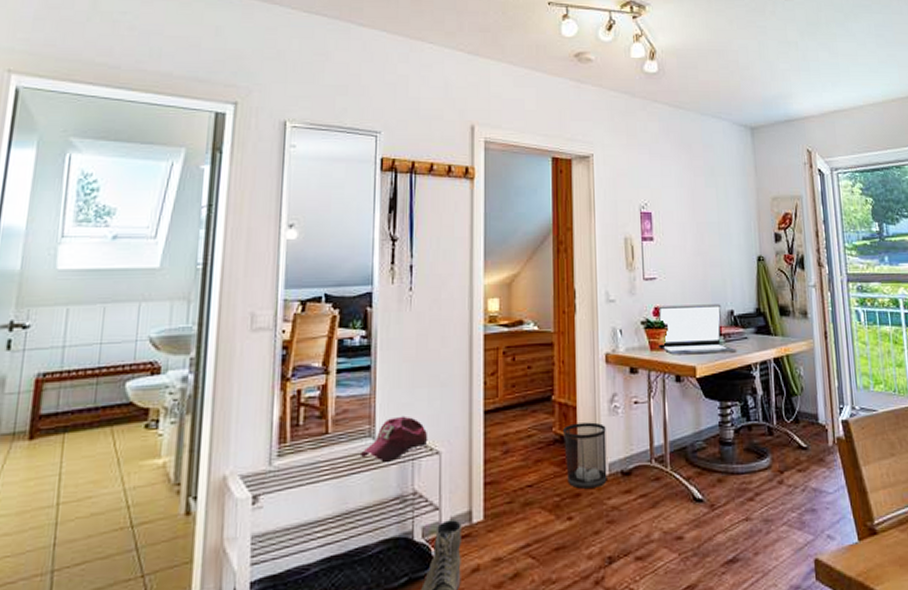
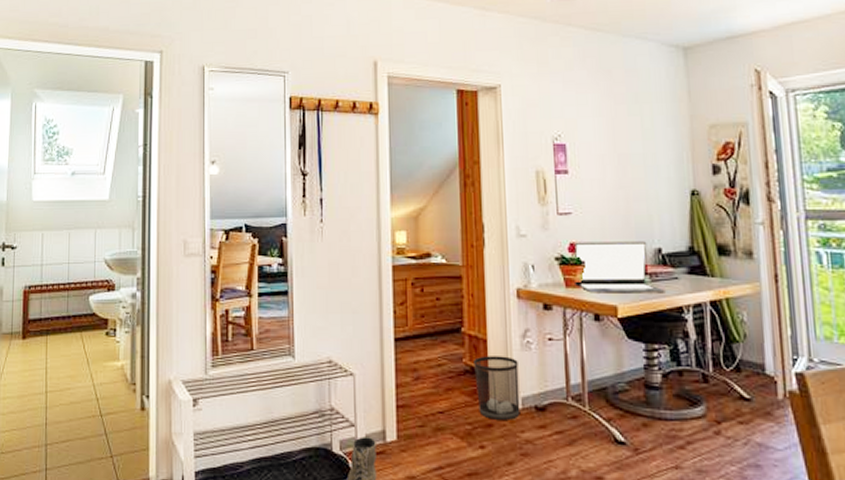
baseball cap: present [359,416,428,462] -> none [281,338,343,379]

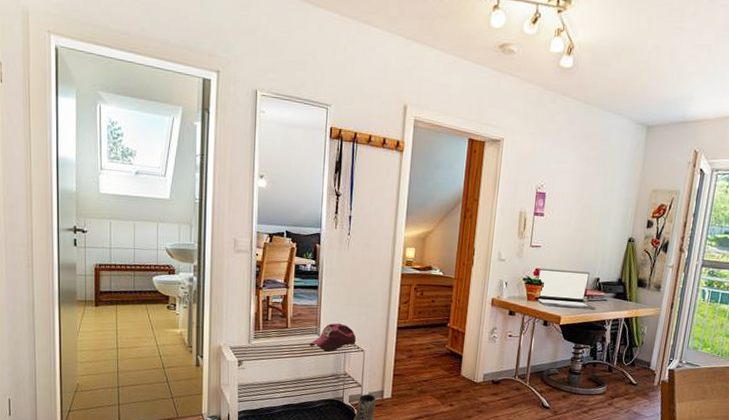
baseball cap: none [281,338,343,379] -> present [309,323,357,352]
waste bin: present [474,356,520,420] -> none [452,344,485,389]

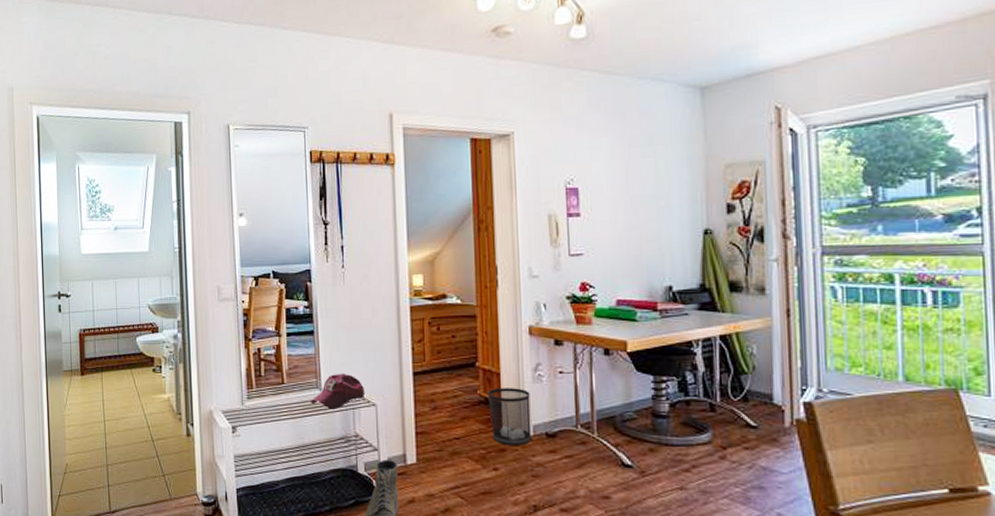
waste bin: none [452,344,485,389] -> present [488,388,532,445]
laptop: present [534,268,596,309] -> none [584,279,675,330]

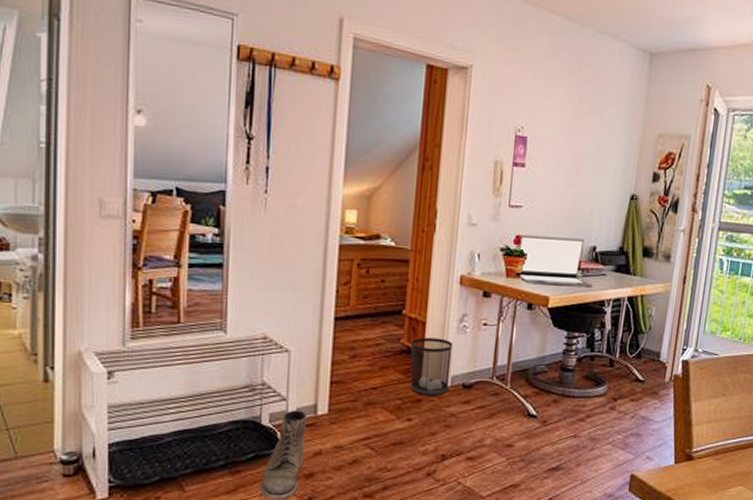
baseball cap: present [310,373,366,409] -> none [211,314,279,354]
laptop: none [584,279,675,330] -> present [515,234,593,287]

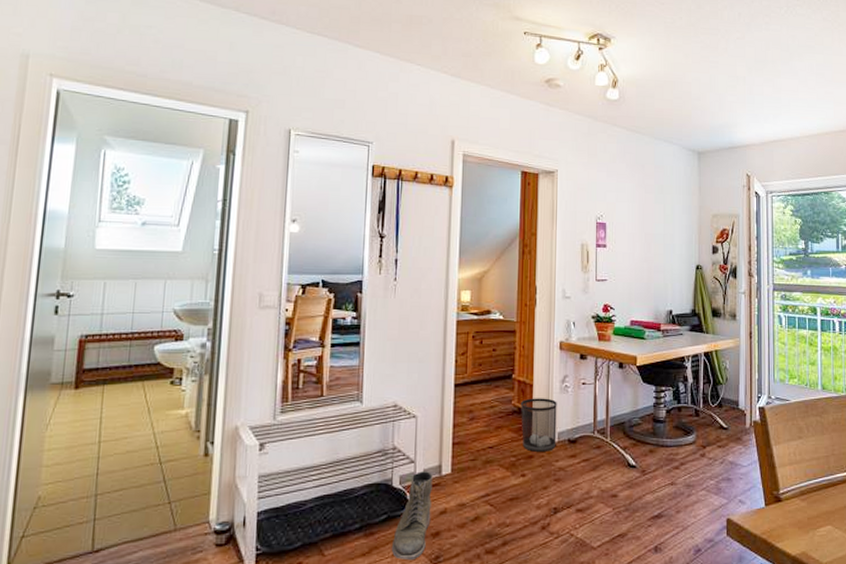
laptop: present [515,234,593,287] -> none [606,303,673,346]

